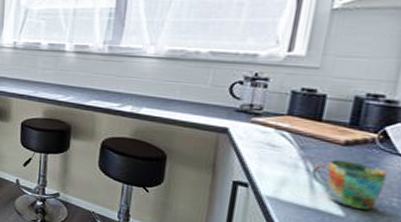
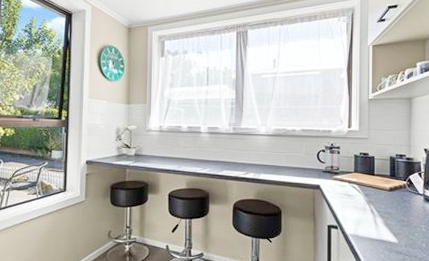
mug: present [310,159,388,210] -> none [374,202,416,236]

